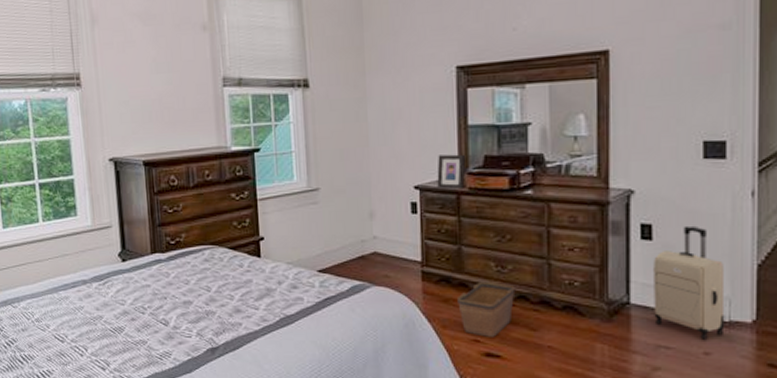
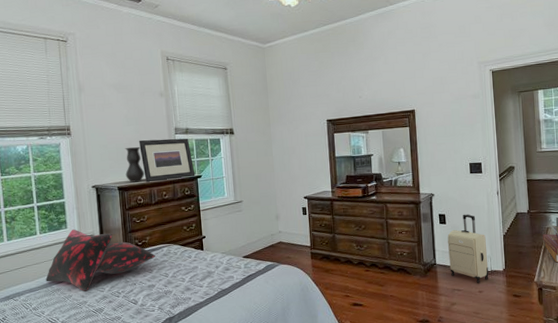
cushion: none [50,217,194,303] -> present [45,229,156,292]
vase: none [152,105,180,156] -> present [124,147,145,183]
picture frame: none [172,92,251,156] -> present [139,138,195,183]
picture frame: present [437,154,466,190] -> none [318,175,336,198]
bicycle basket: present [457,281,516,337] -> none [334,256,369,293]

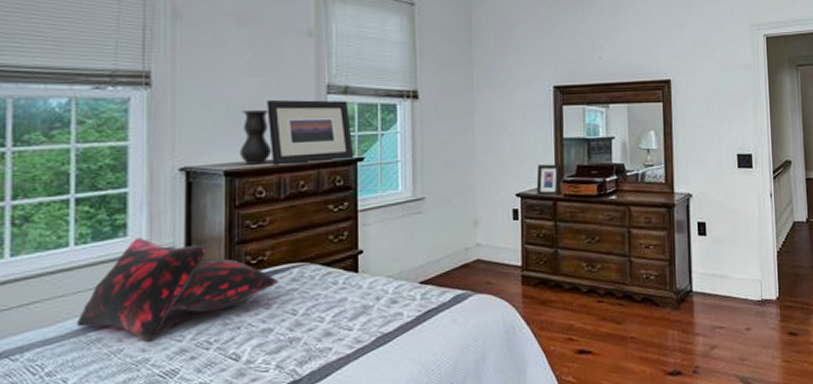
picture frame: none [318,175,336,198] -> present [536,164,562,197]
suitcase: present [447,213,489,284] -> none [708,222,759,319]

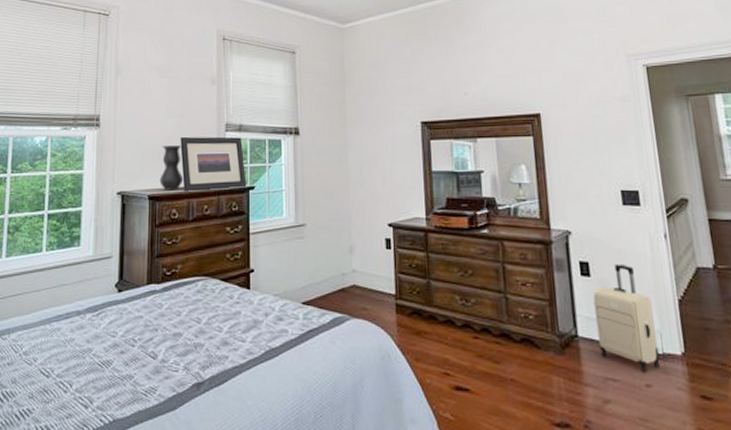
cushion: present [77,237,279,342] -> none [45,247,187,334]
picture frame: present [536,164,562,197] -> none [407,196,432,228]
suitcase: none [708,222,759,319] -> present [593,263,661,373]

